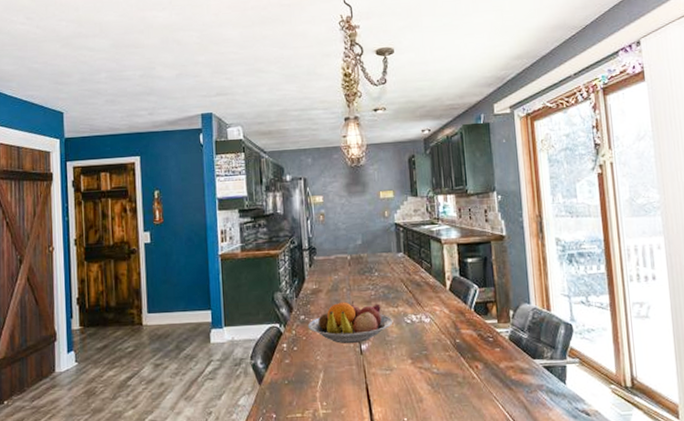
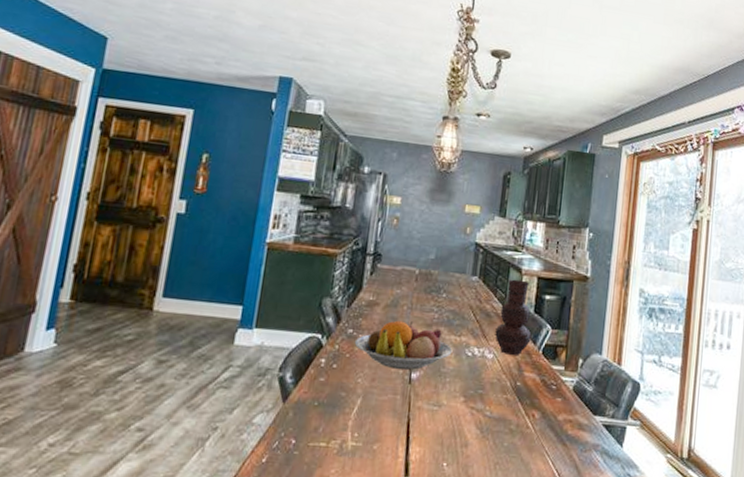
vase: none [428,249,462,318] -> present [495,279,532,356]

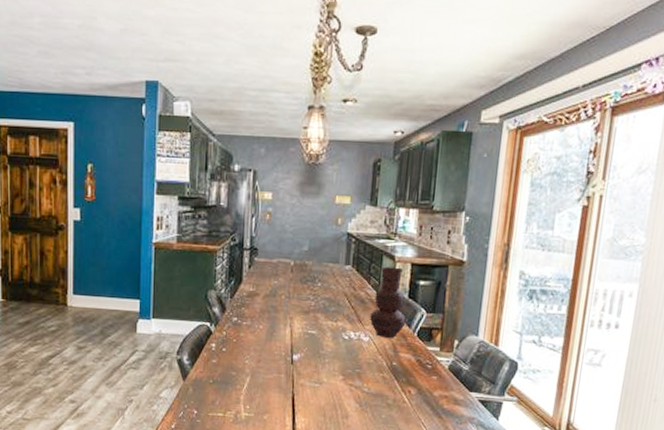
fruit bowl: present [354,320,453,371] -> none [239,308,330,353]

